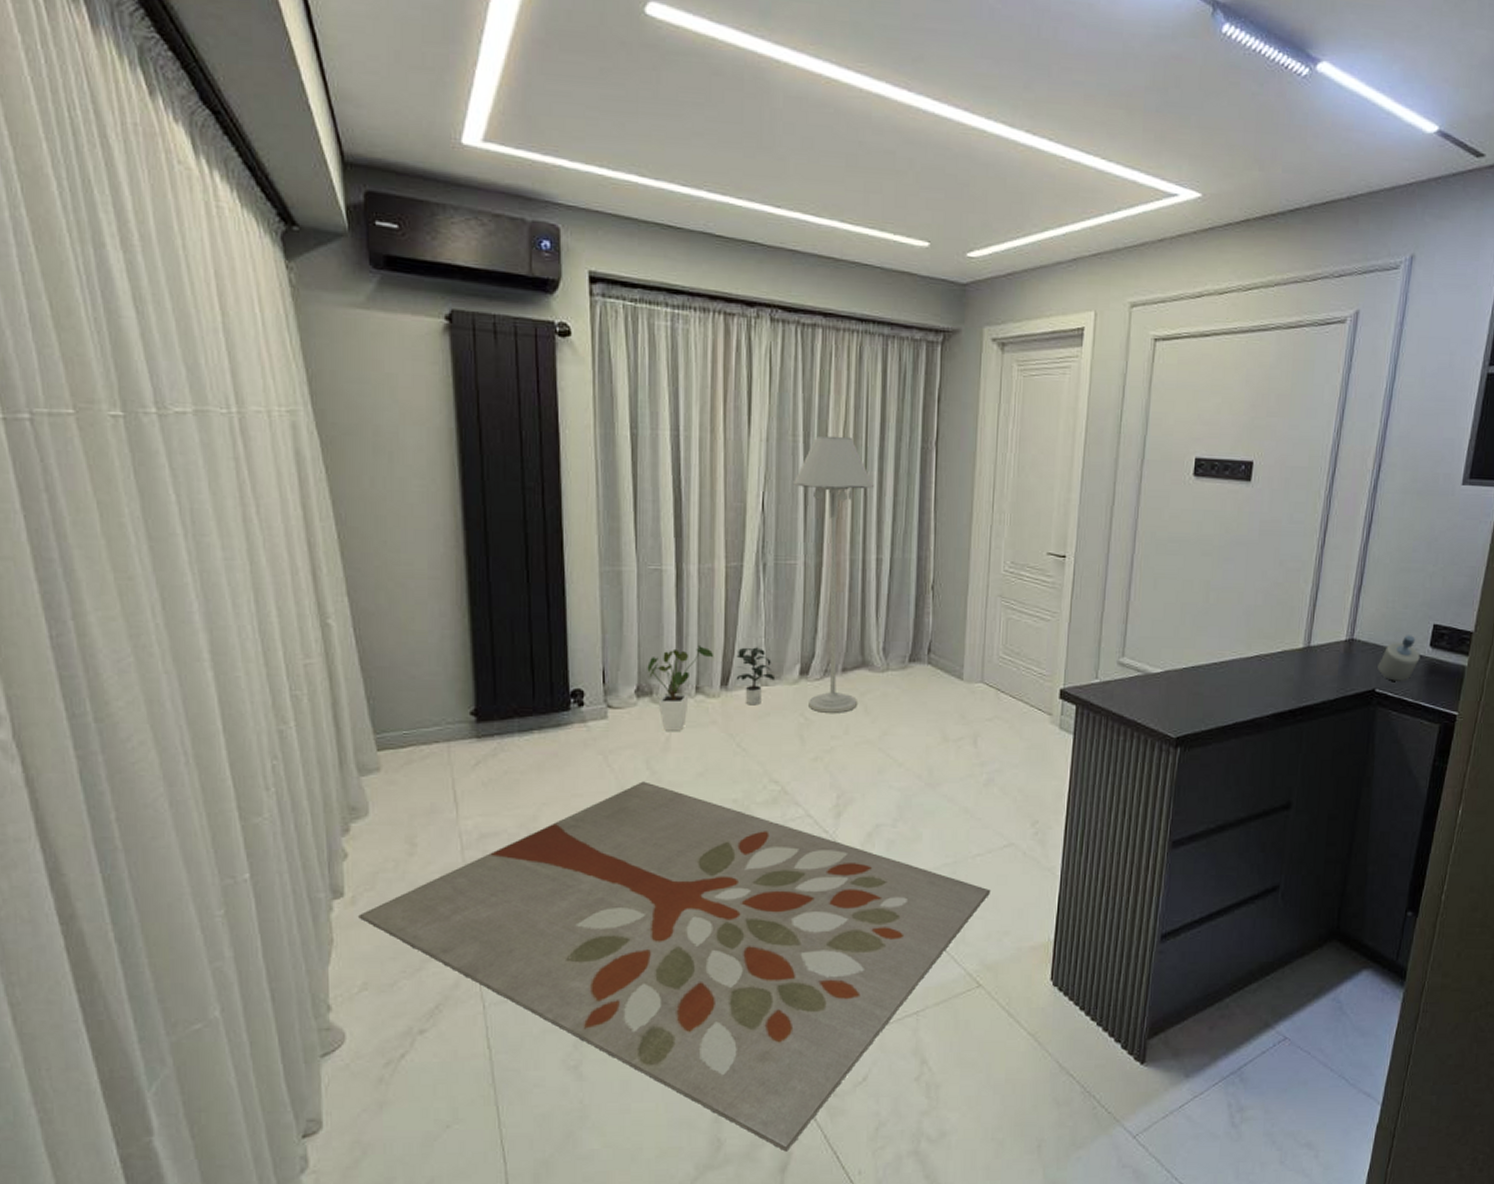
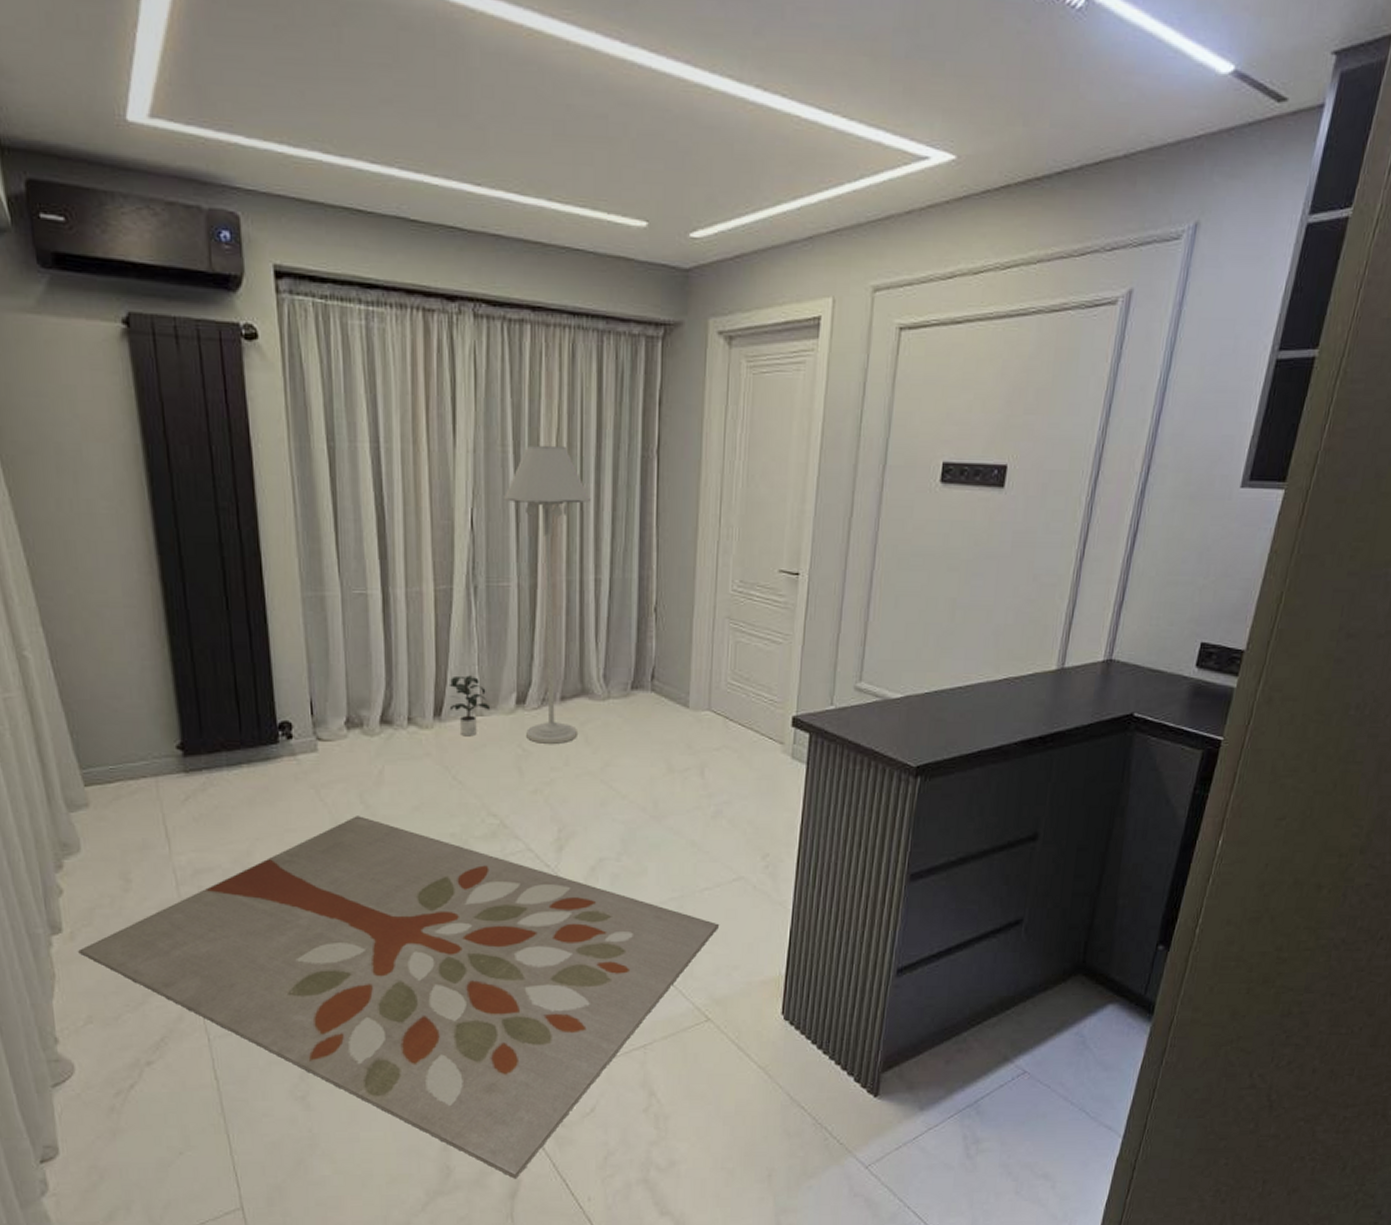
house plant: present [647,646,714,731] -> none [356,675,426,764]
soap dispenser: present [1377,635,1420,683] -> none [1137,654,1185,706]

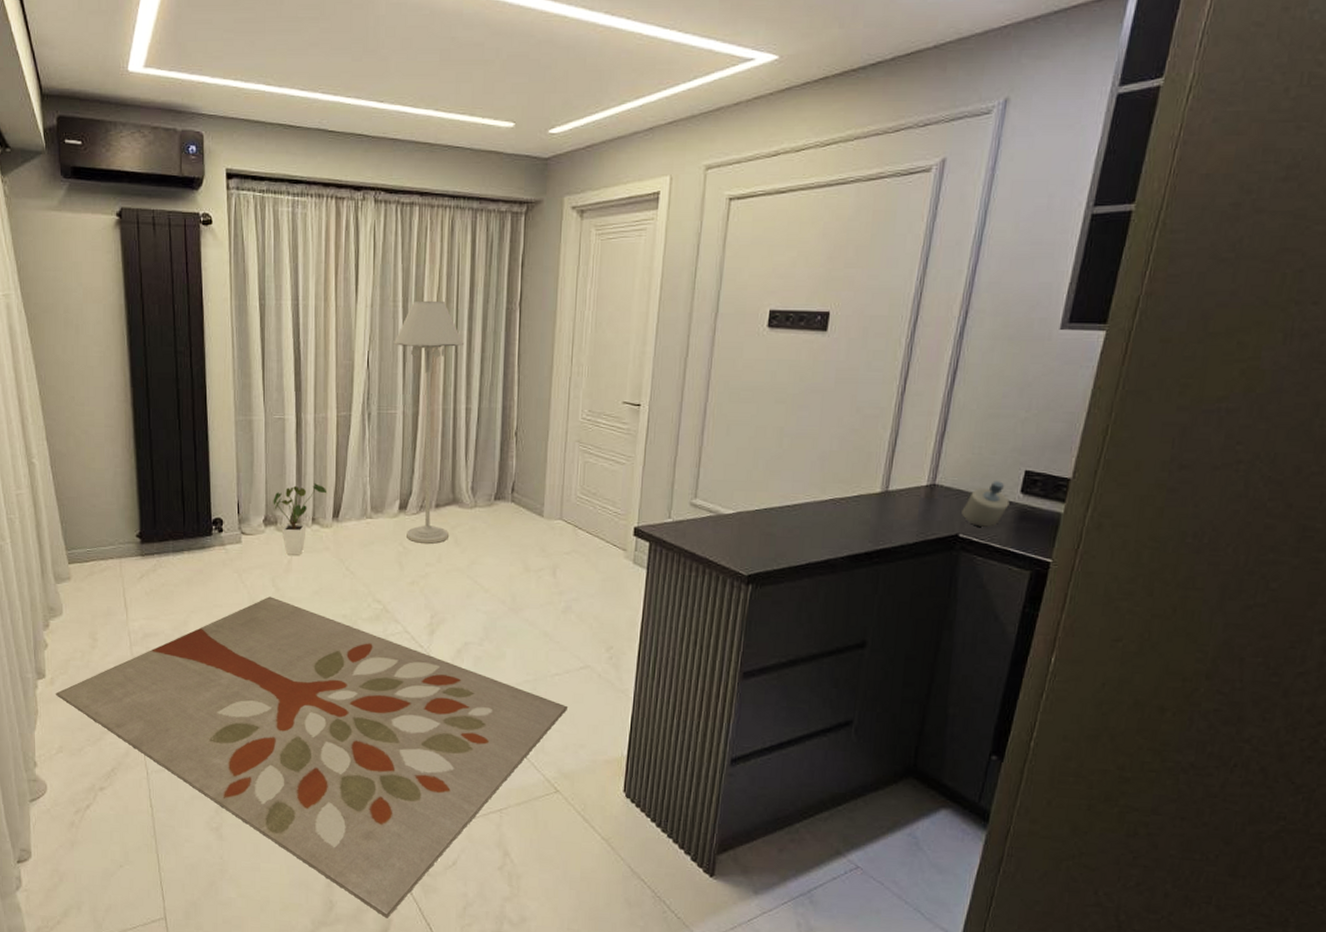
house plant: none [356,675,426,764] -> present [273,483,327,555]
potted plant: present [449,675,491,737] -> none [345,485,379,535]
soap dispenser: none [1137,654,1185,706] -> present [961,481,1010,528]

